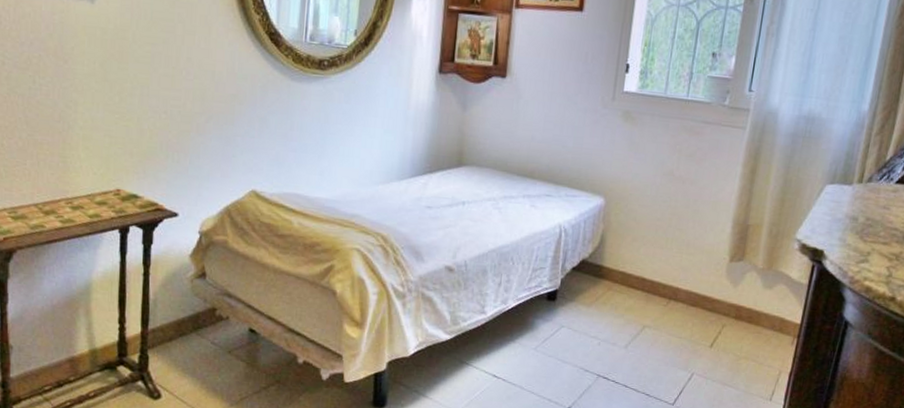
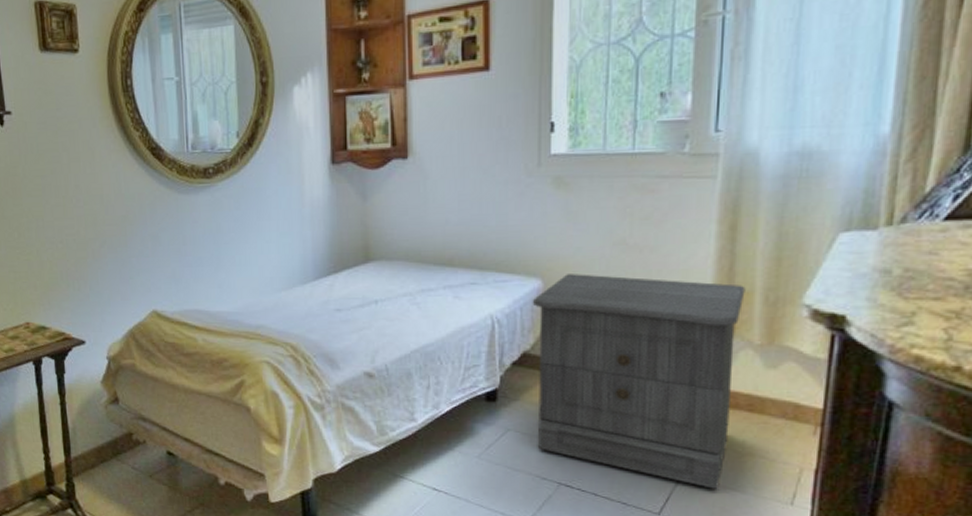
nightstand: none [585,195,757,385] -> present [532,274,746,489]

